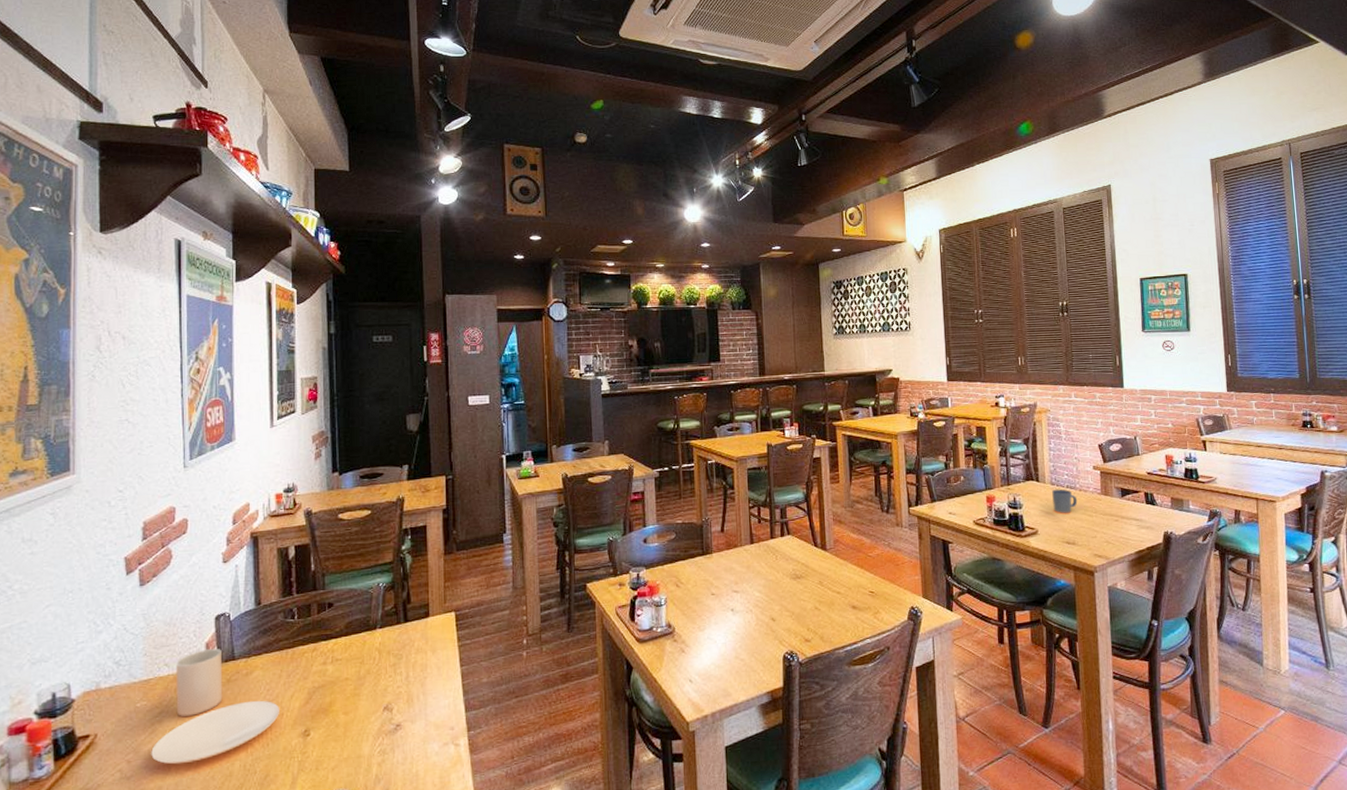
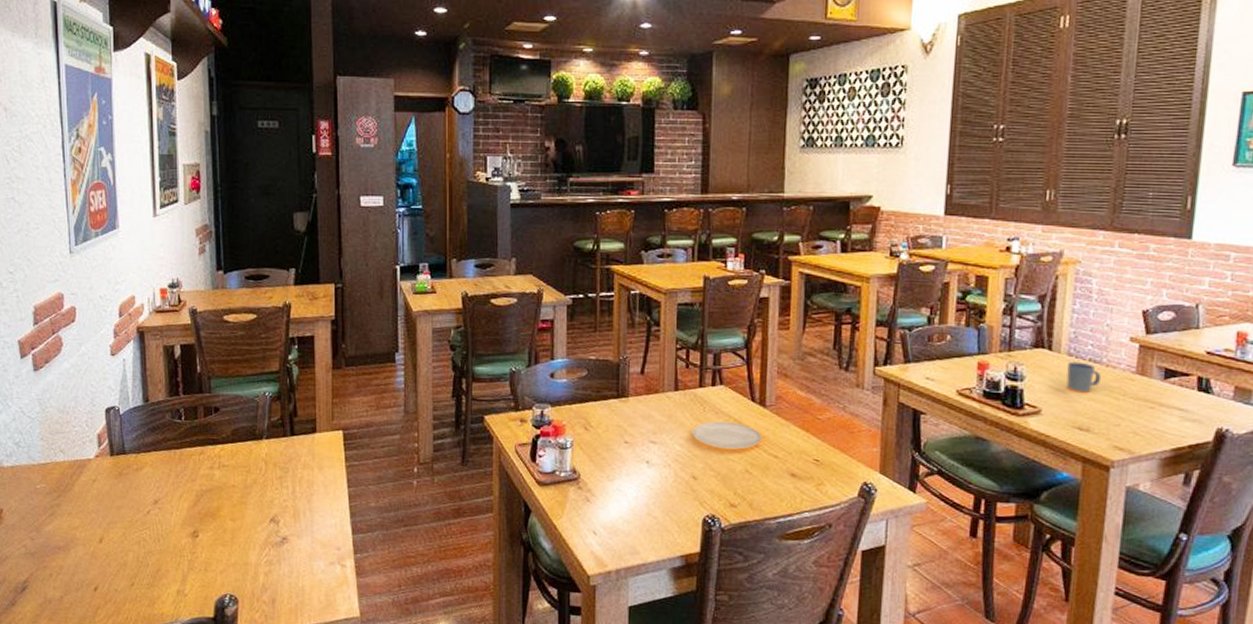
plate: present [151,700,279,765] -> none [52,496,169,548]
cup: present [176,648,223,716] -> none [71,440,115,503]
plate: none [768,566,825,591] -> present [692,421,761,450]

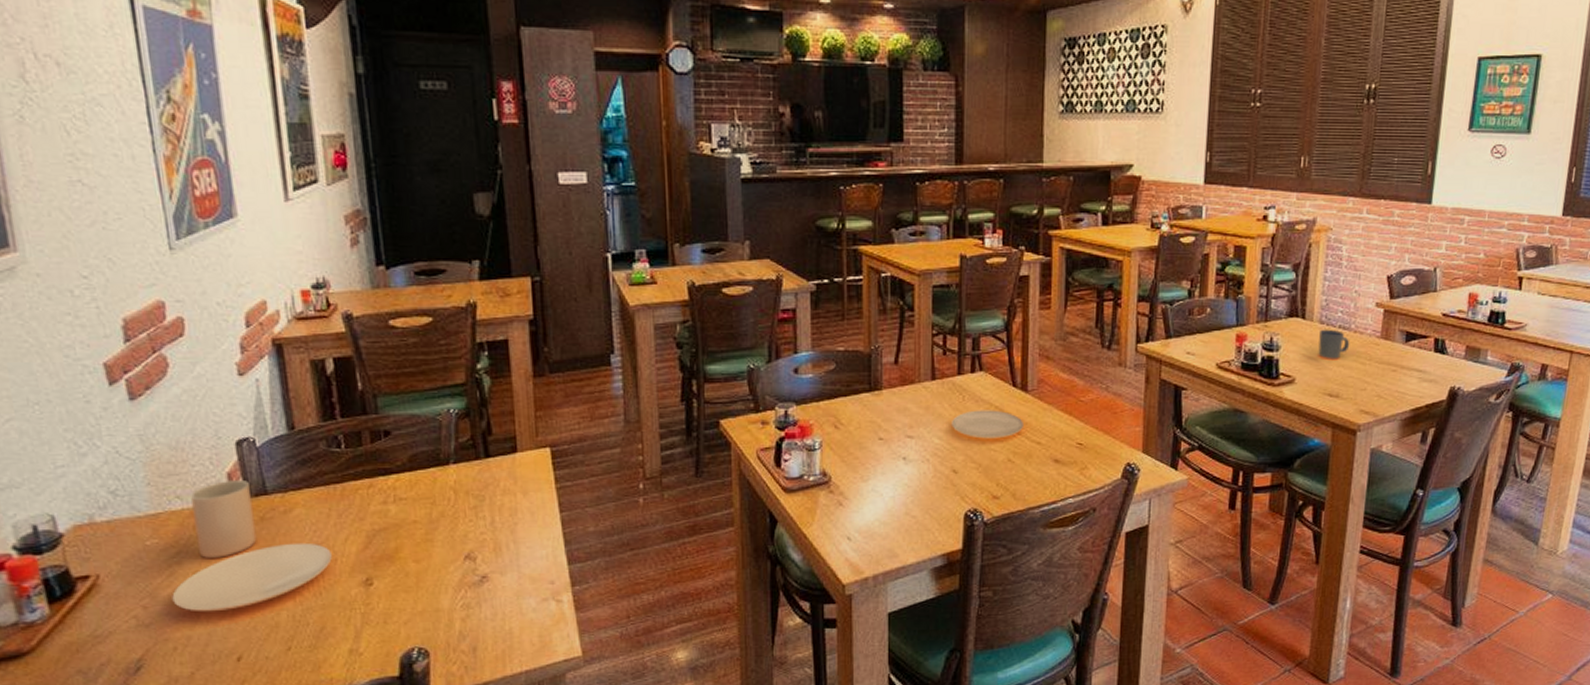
plate: none [52,496,169,548] -> present [172,542,332,613]
cup: none [71,440,115,503] -> present [191,479,257,558]

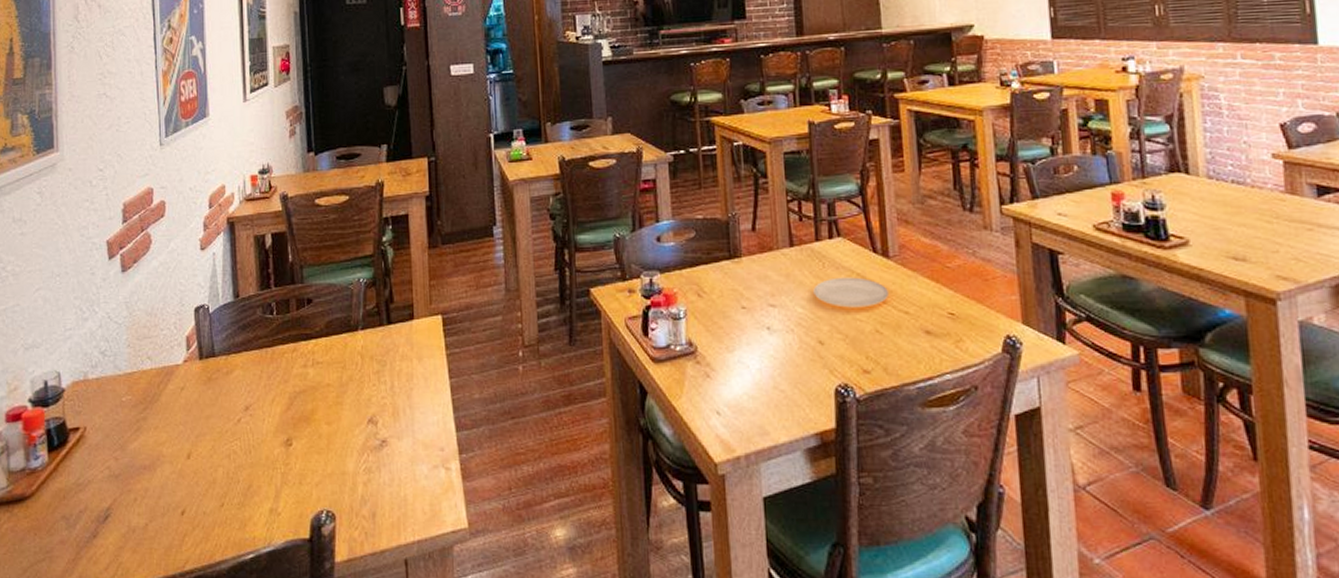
plate: present [172,542,332,613] -> none [137,402,261,466]
cup: present [191,479,257,558] -> none [158,342,204,414]
mug: present [1318,329,1350,361] -> none [1209,184,1249,219]

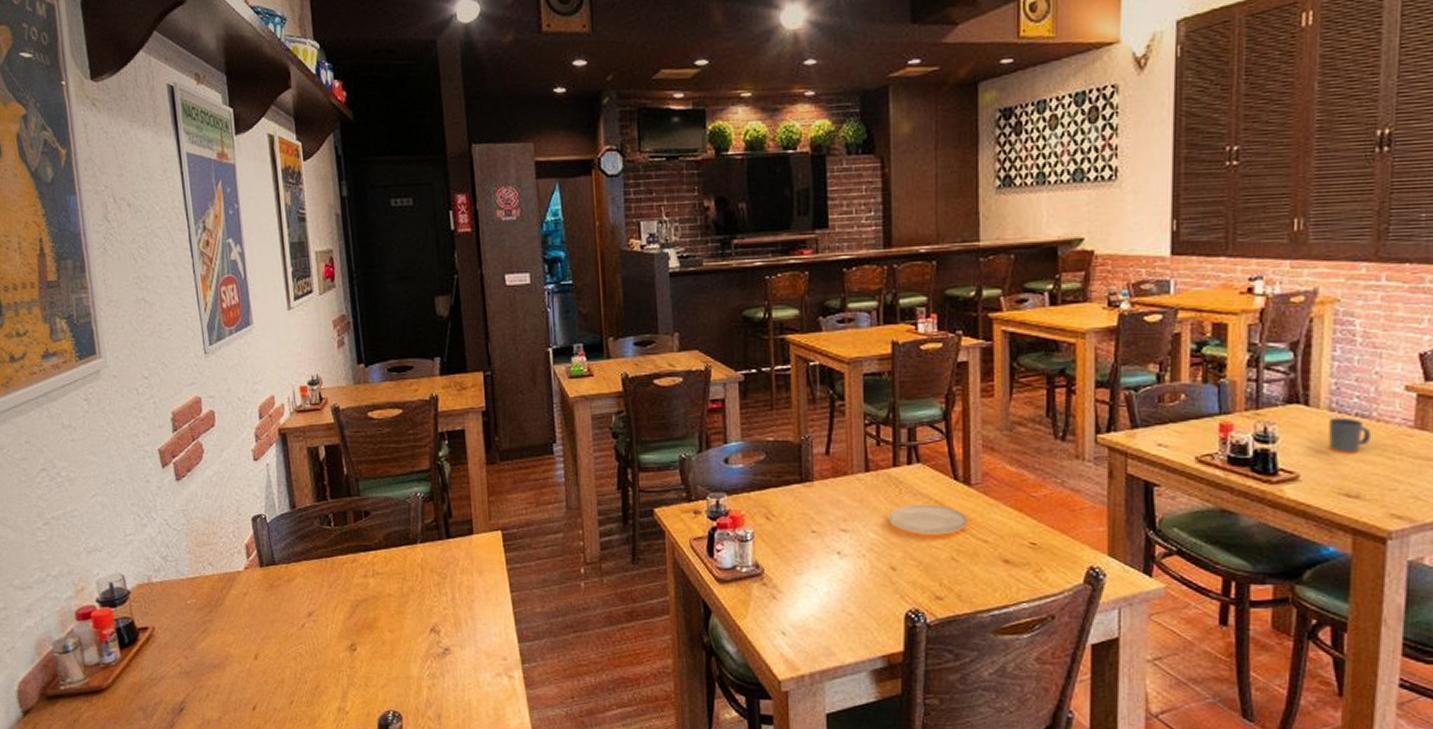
mug: none [1209,184,1249,219] -> present [1328,417,1372,455]

